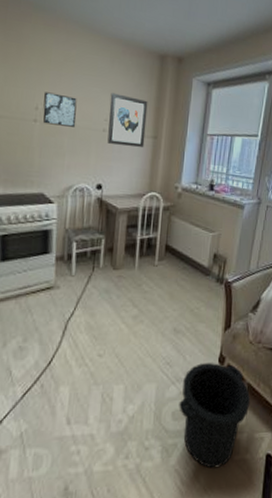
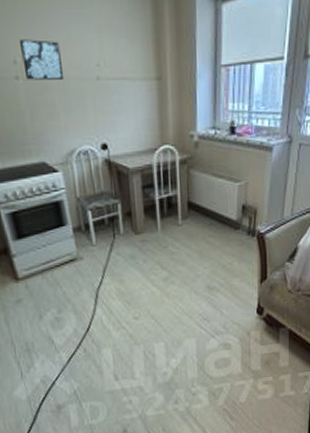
wall art: present [107,93,148,147] -> none [97,28,148,94]
trash can: present [179,363,251,469] -> none [221,314,293,406]

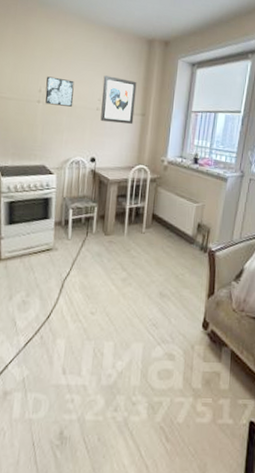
wall art: none [97,28,148,94] -> present [100,75,137,124]

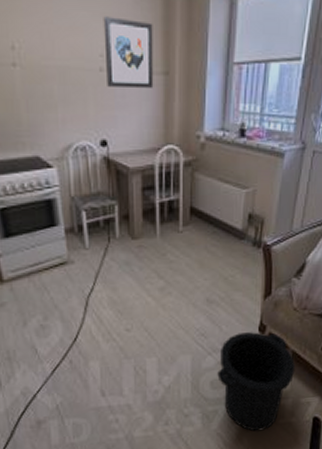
wall art: present [45,76,74,107] -> none [18,24,65,69]
trash can: none [164,327,234,430] -> present [217,332,296,432]

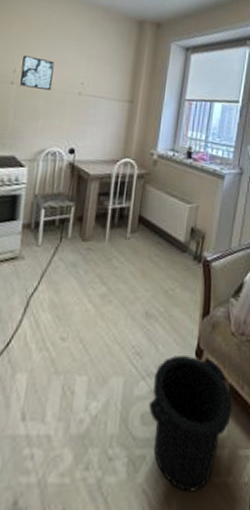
wall art: none [18,24,65,69] -> present [19,55,55,90]
wall art: present [103,16,154,88] -> none [82,57,125,112]

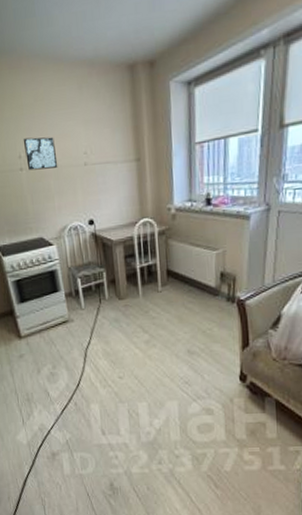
trash can: present [149,356,233,492] -> none [203,381,280,476]

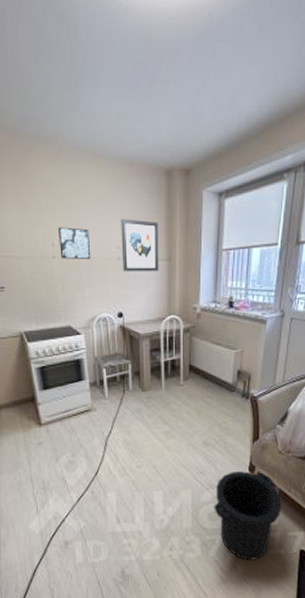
wall art: none [85,121,128,177] -> present [120,219,159,271]
trash can: none [203,381,280,476] -> present [214,471,282,561]

